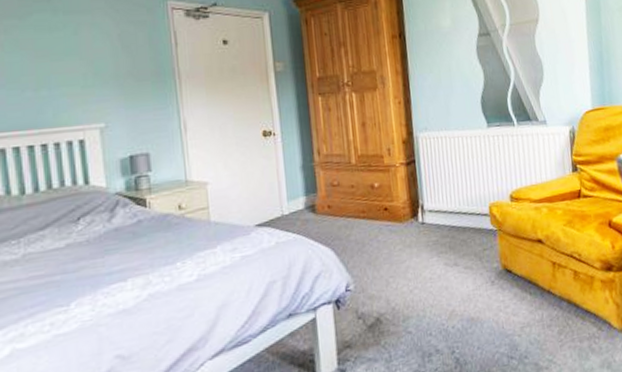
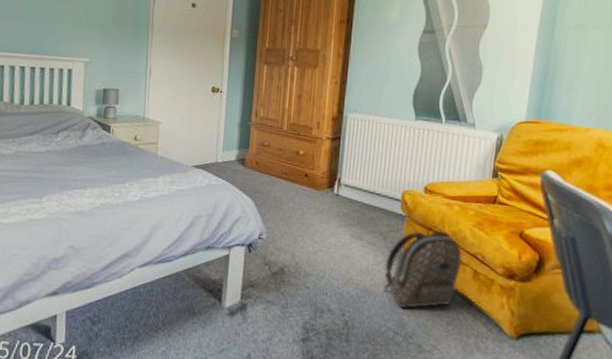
backpack: none [485,233,561,329] -> present [383,225,462,308]

